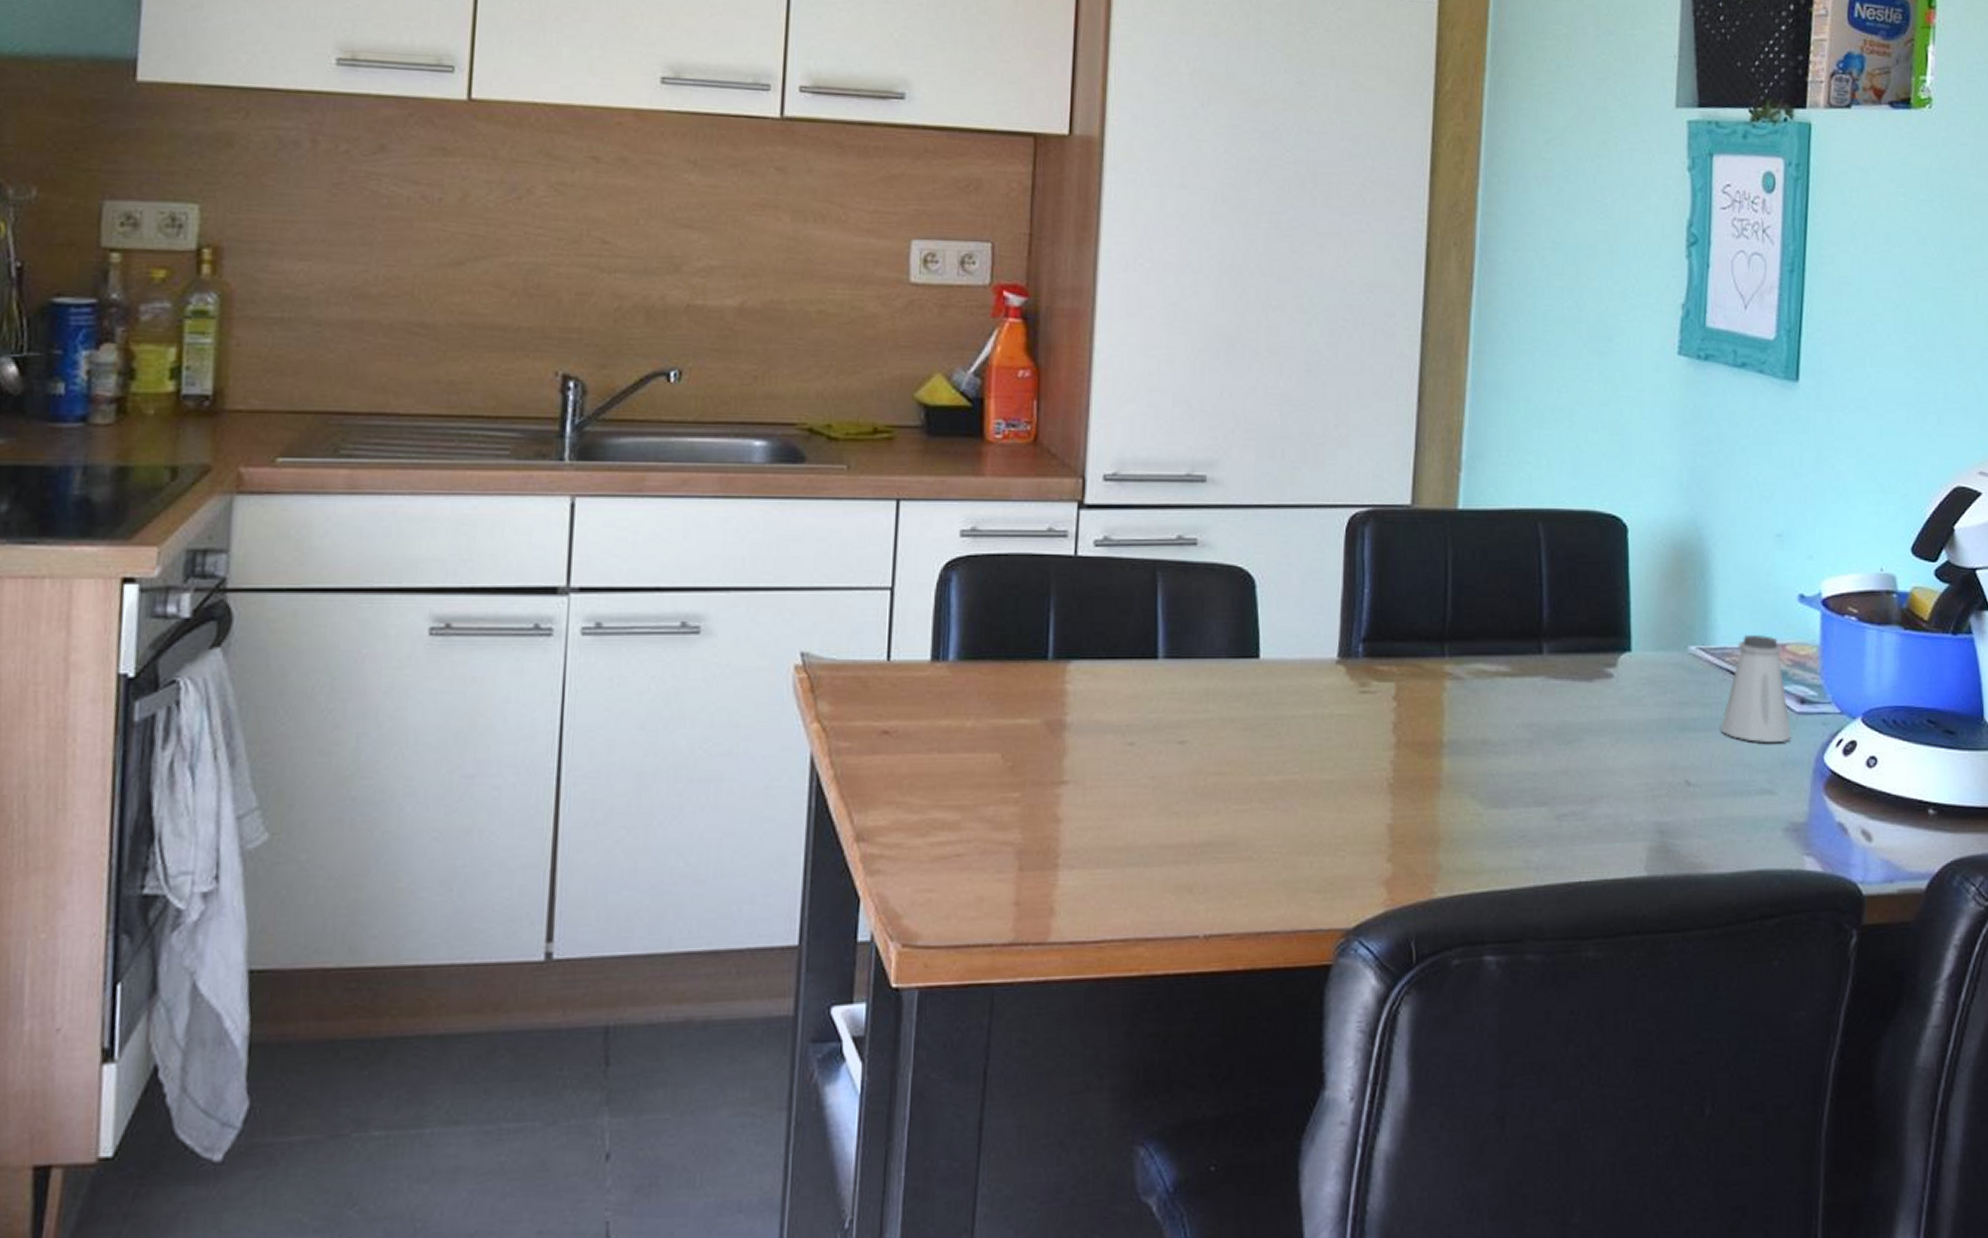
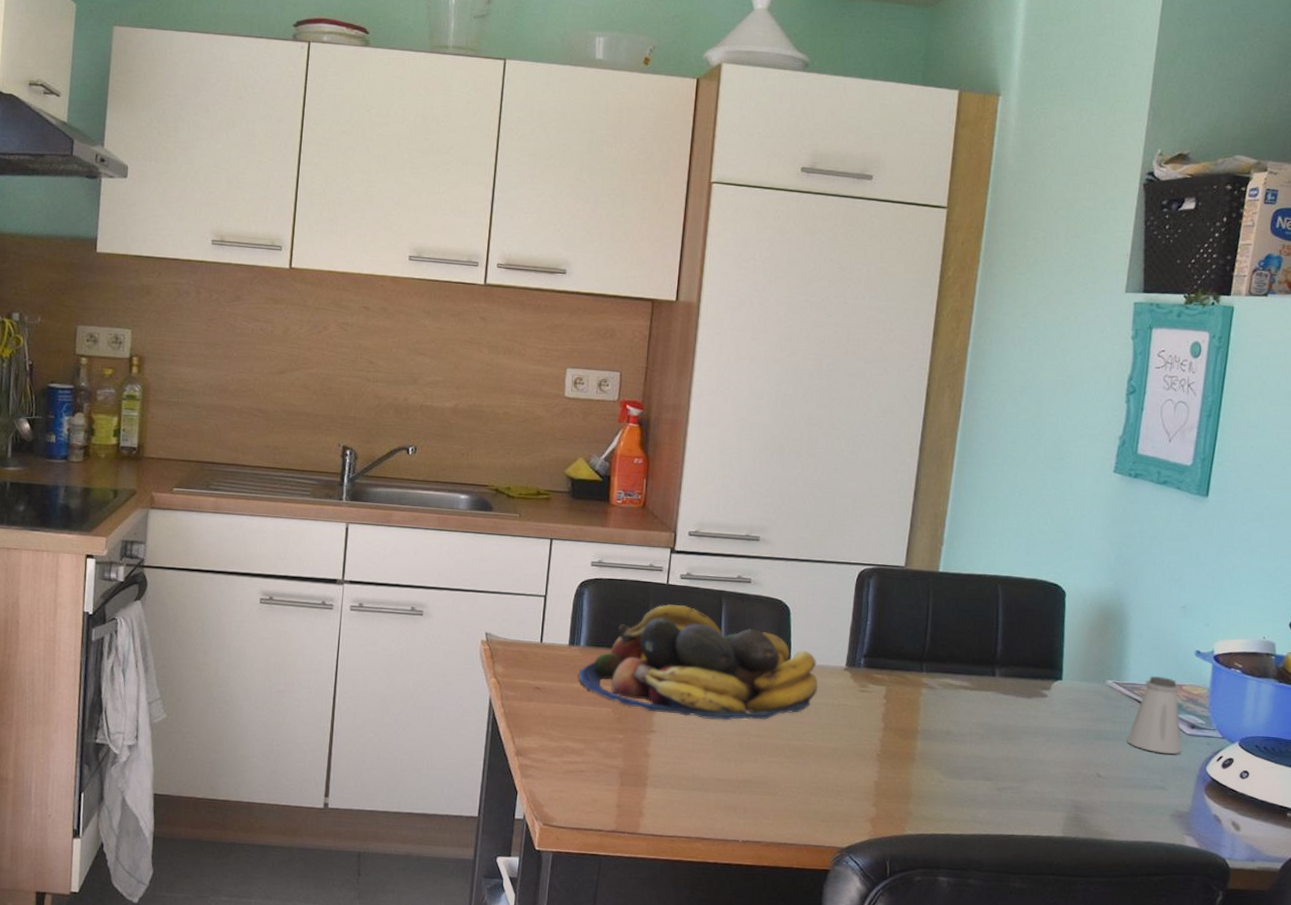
fruit bowl: none [948,585,1301,755] -> present [579,604,818,721]

